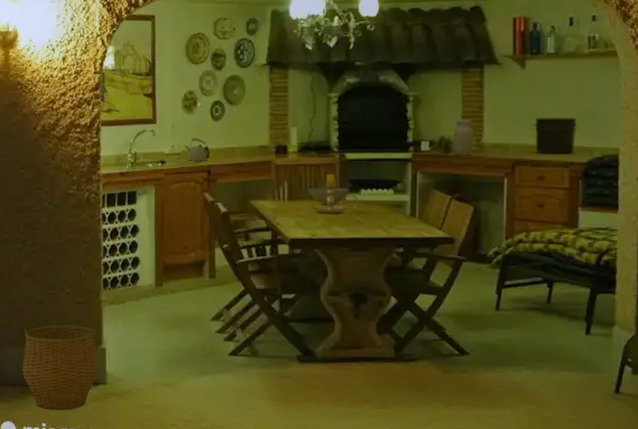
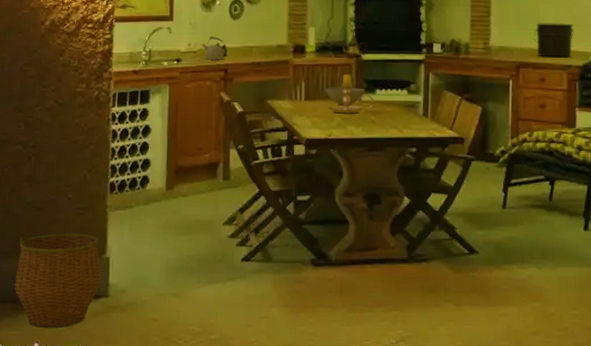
teapot: none [323,131,351,157] -> present [340,32,367,58]
jar: present [453,118,473,156] -> none [462,22,481,58]

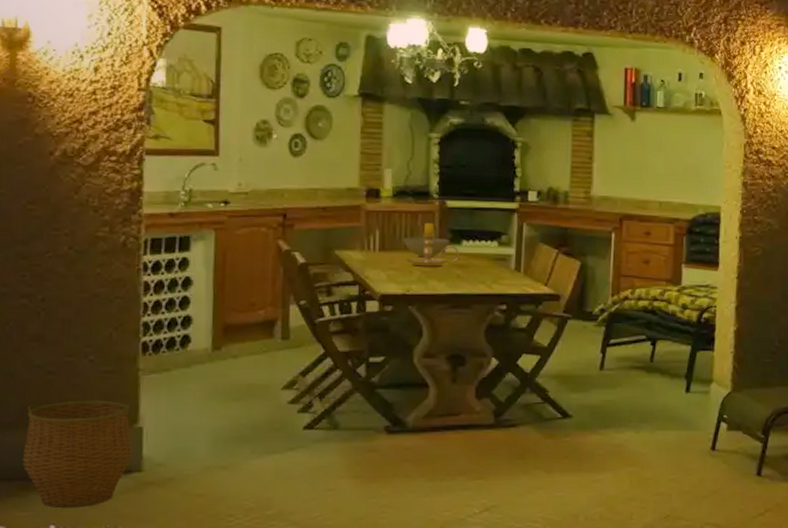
kettle: present [201,36,228,61] -> none [254,175,287,204]
teapot: present [340,32,367,58] -> none [422,175,453,205]
bucket: present [533,23,574,58] -> none [639,172,684,210]

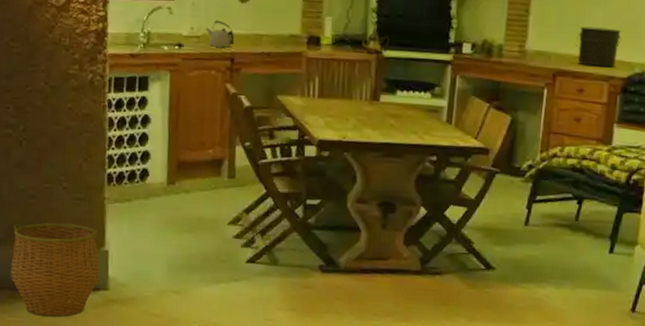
kettle: none [254,175,287,204] -> present [205,20,235,49]
bowl: present [403,237,450,258] -> none [340,85,385,107]
candlestick: present [406,221,460,267] -> none [343,70,394,116]
teapot: none [422,175,453,205] -> present [360,25,390,54]
bucket: none [639,172,684,210] -> present [575,26,622,68]

